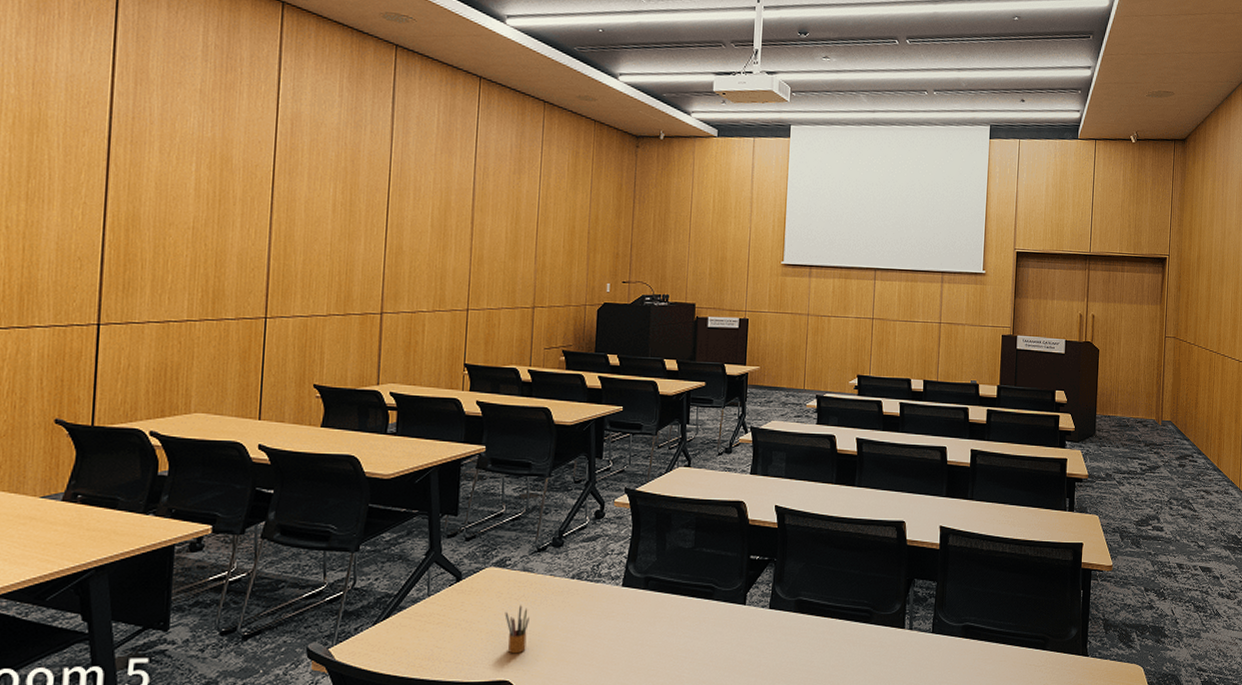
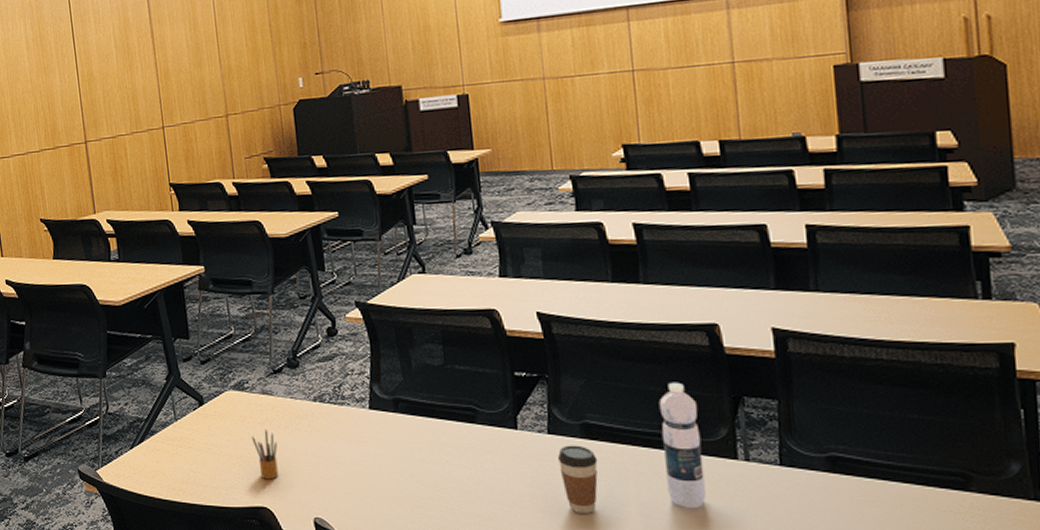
coffee cup: none [774,618,804,676] -> present [558,445,598,513]
water bottle: none [852,566,882,670] -> present [658,382,706,509]

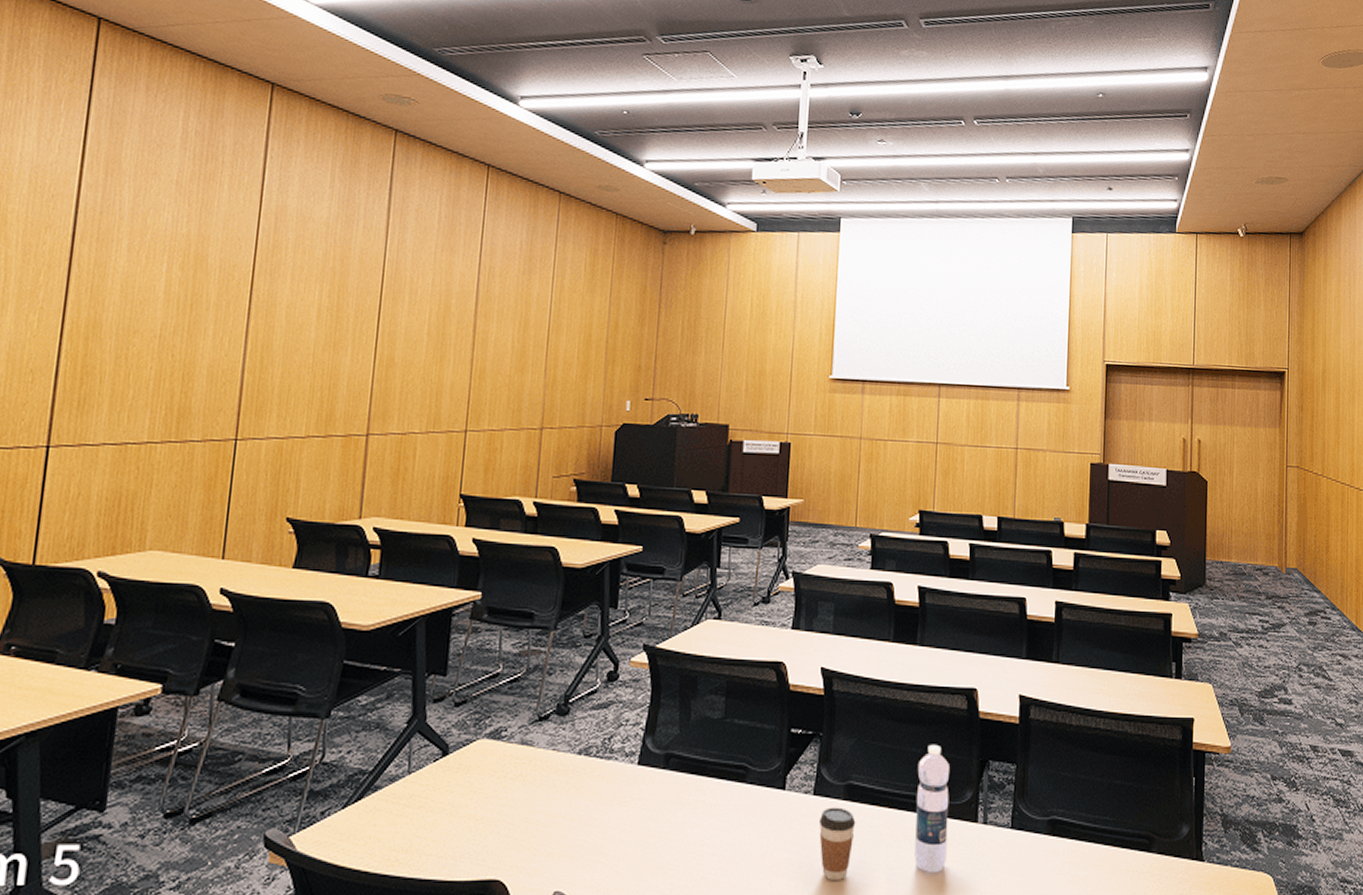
pencil box: present [251,428,279,480] -> none [498,785,527,847]

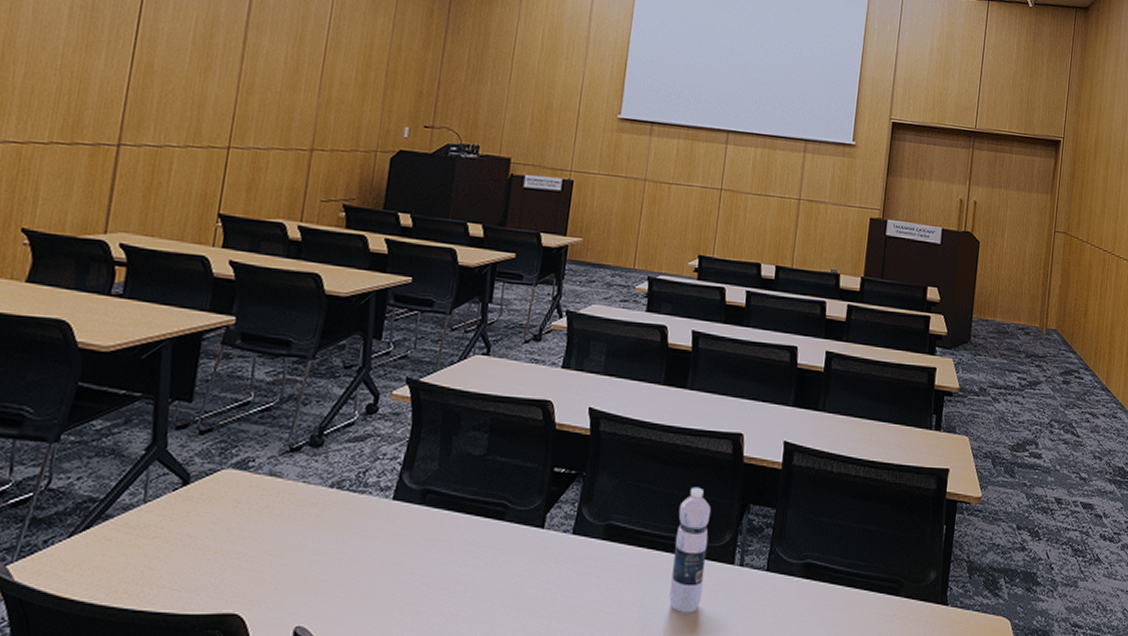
coffee cup: present [819,807,856,880] -> none [575,547,614,619]

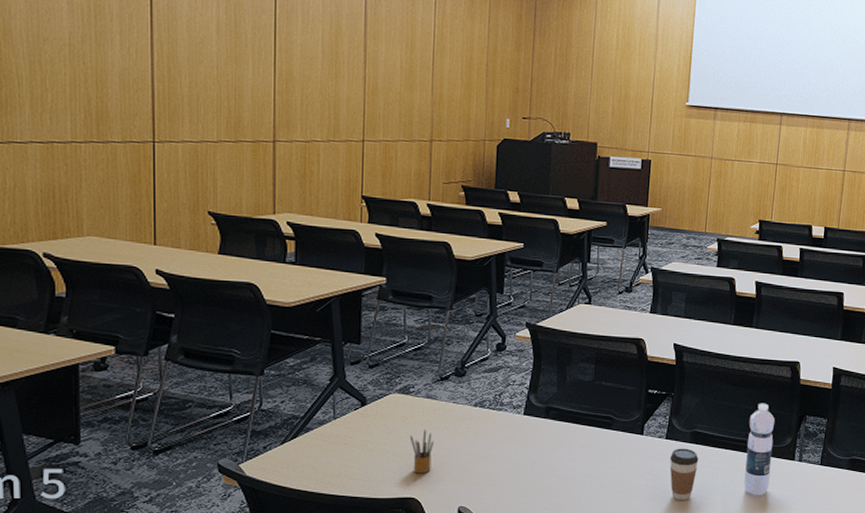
pencil box: none [240,517,272,580] -> present [410,428,434,474]
coffee cup: none [575,547,614,619] -> present [669,448,699,500]

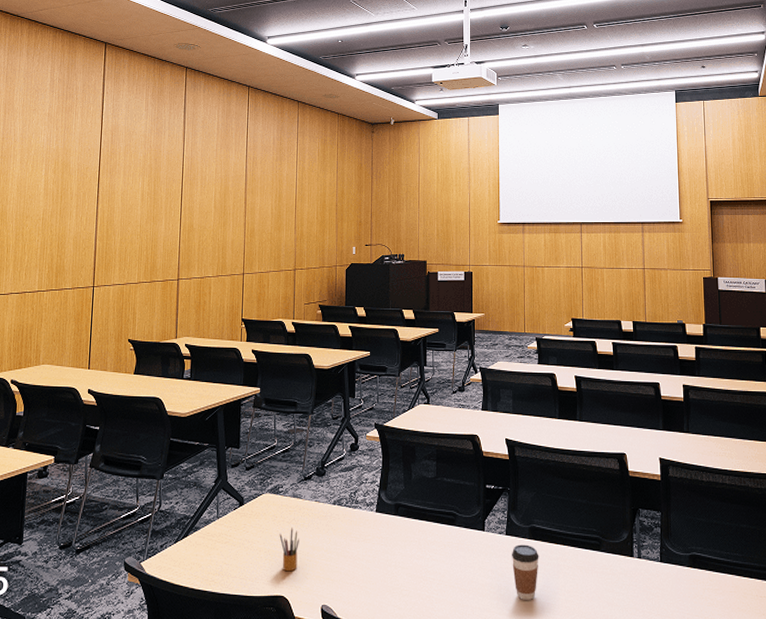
water bottle: present [744,403,775,496] -> none [584,496,611,596]

